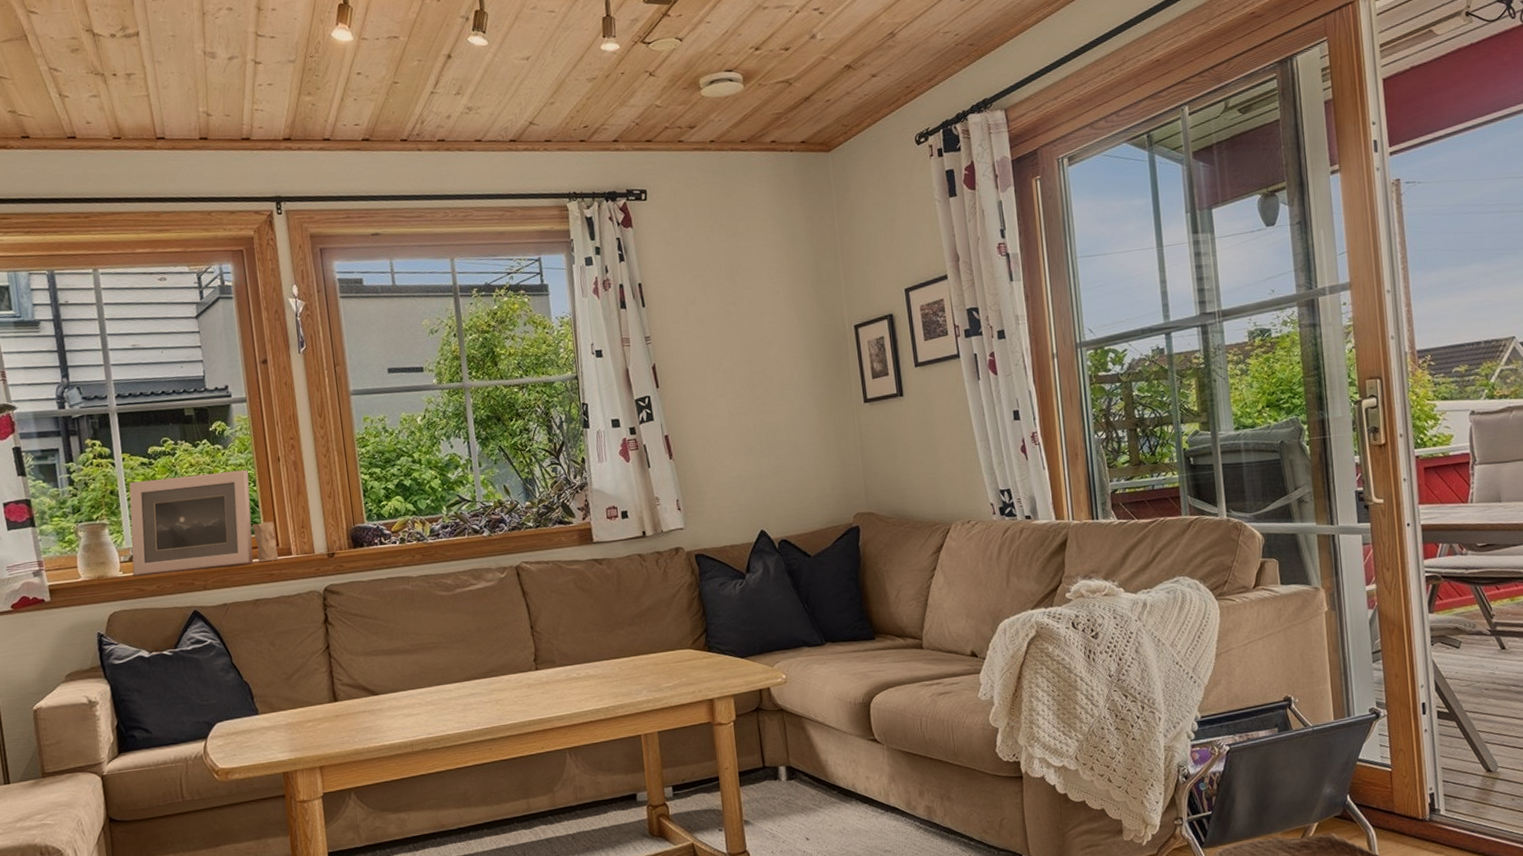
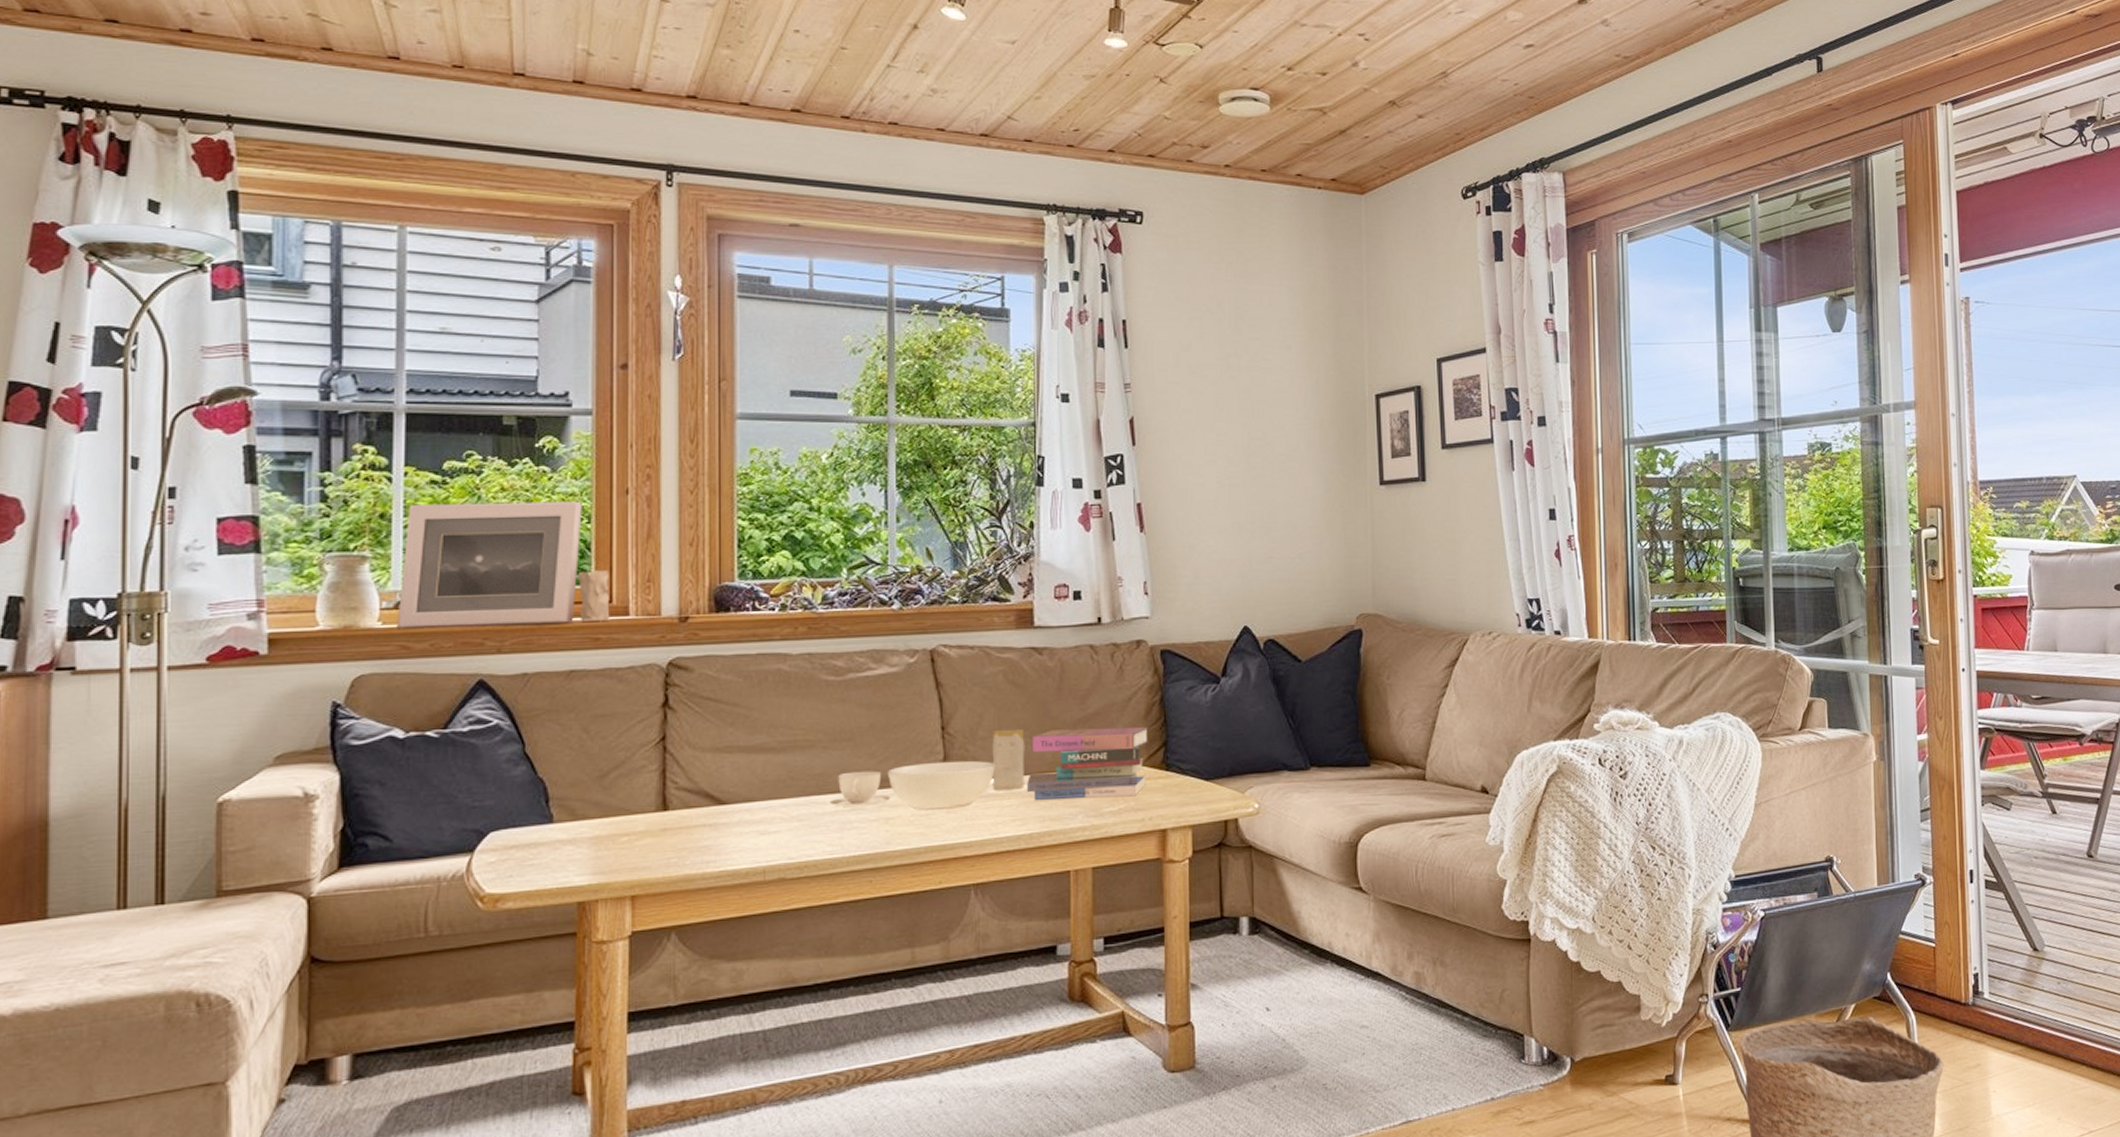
teacup: none [454,663,498,693] -> present [830,770,890,807]
bowl: none [493,651,576,693] -> present [887,760,997,810]
candle: none [570,625,599,675] -> present [992,729,1025,792]
books: none [600,618,694,680] -> present [1027,727,1148,800]

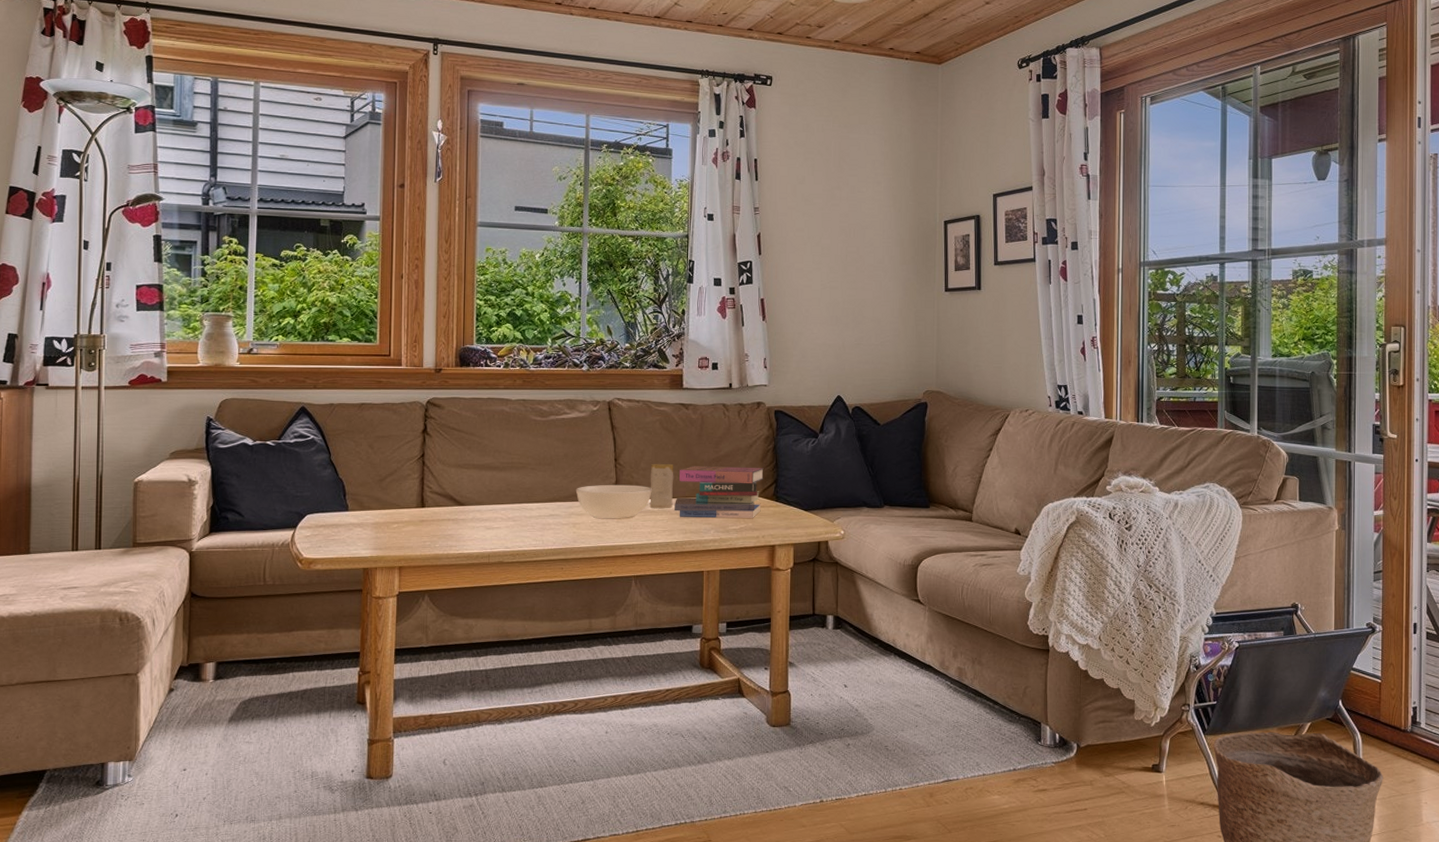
picture frame: present [397,501,582,630] -> none [249,280,372,370]
candle: present [577,570,610,621] -> none [367,333,389,369]
teacup: present [830,770,890,807] -> none [535,488,577,513]

